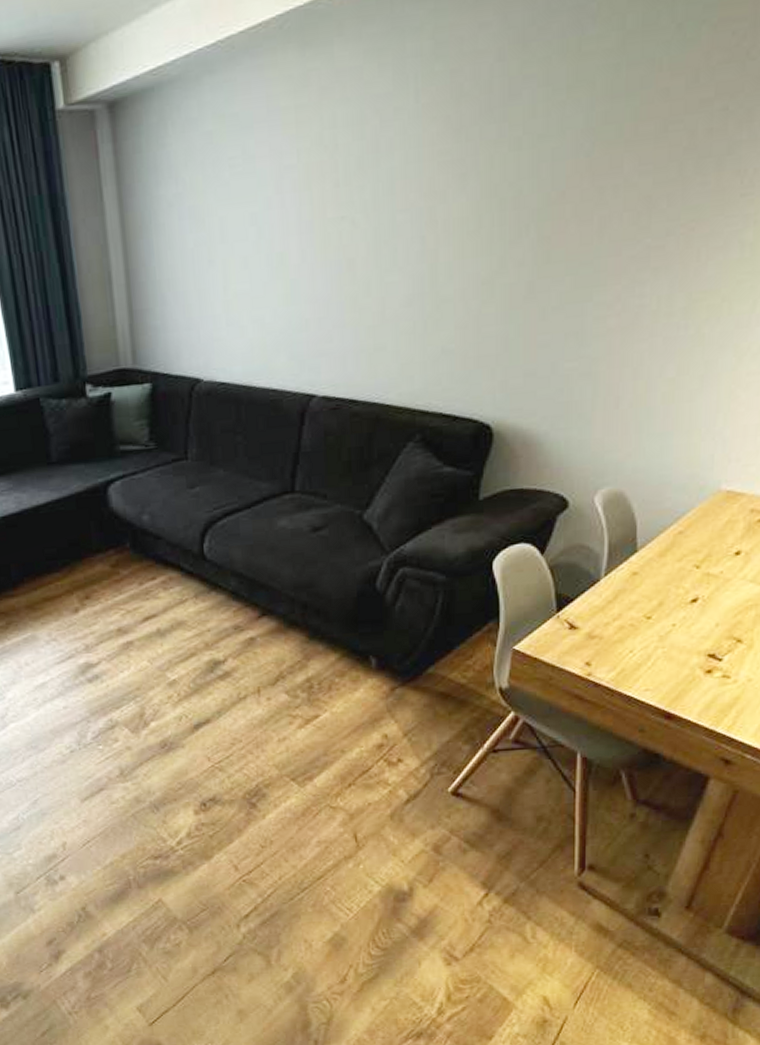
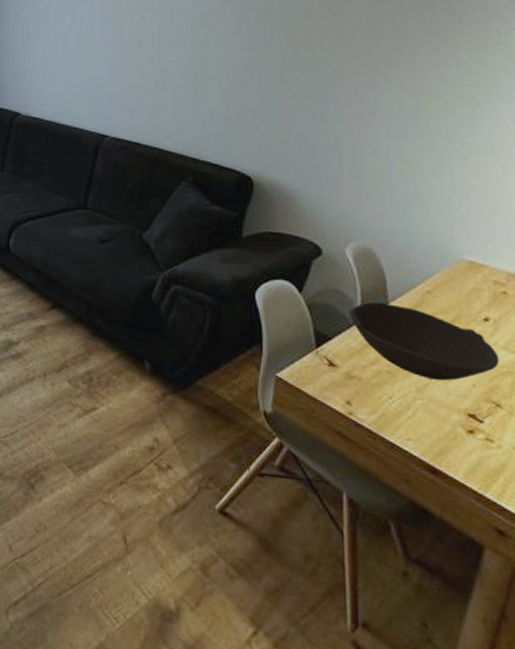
bowl: none [594,551,746,627] -> present [349,301,500,381]

